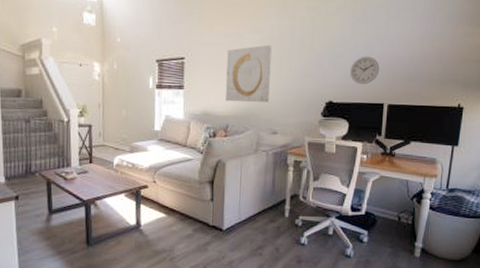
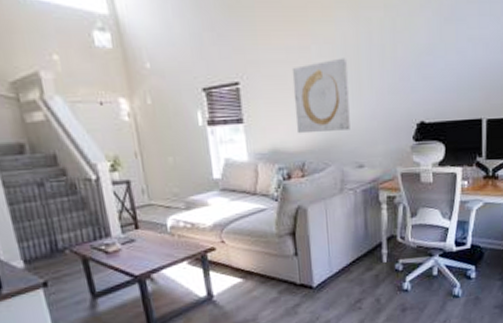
wall clock: present [349,56,380,85] -> none [441,63,475,99]

